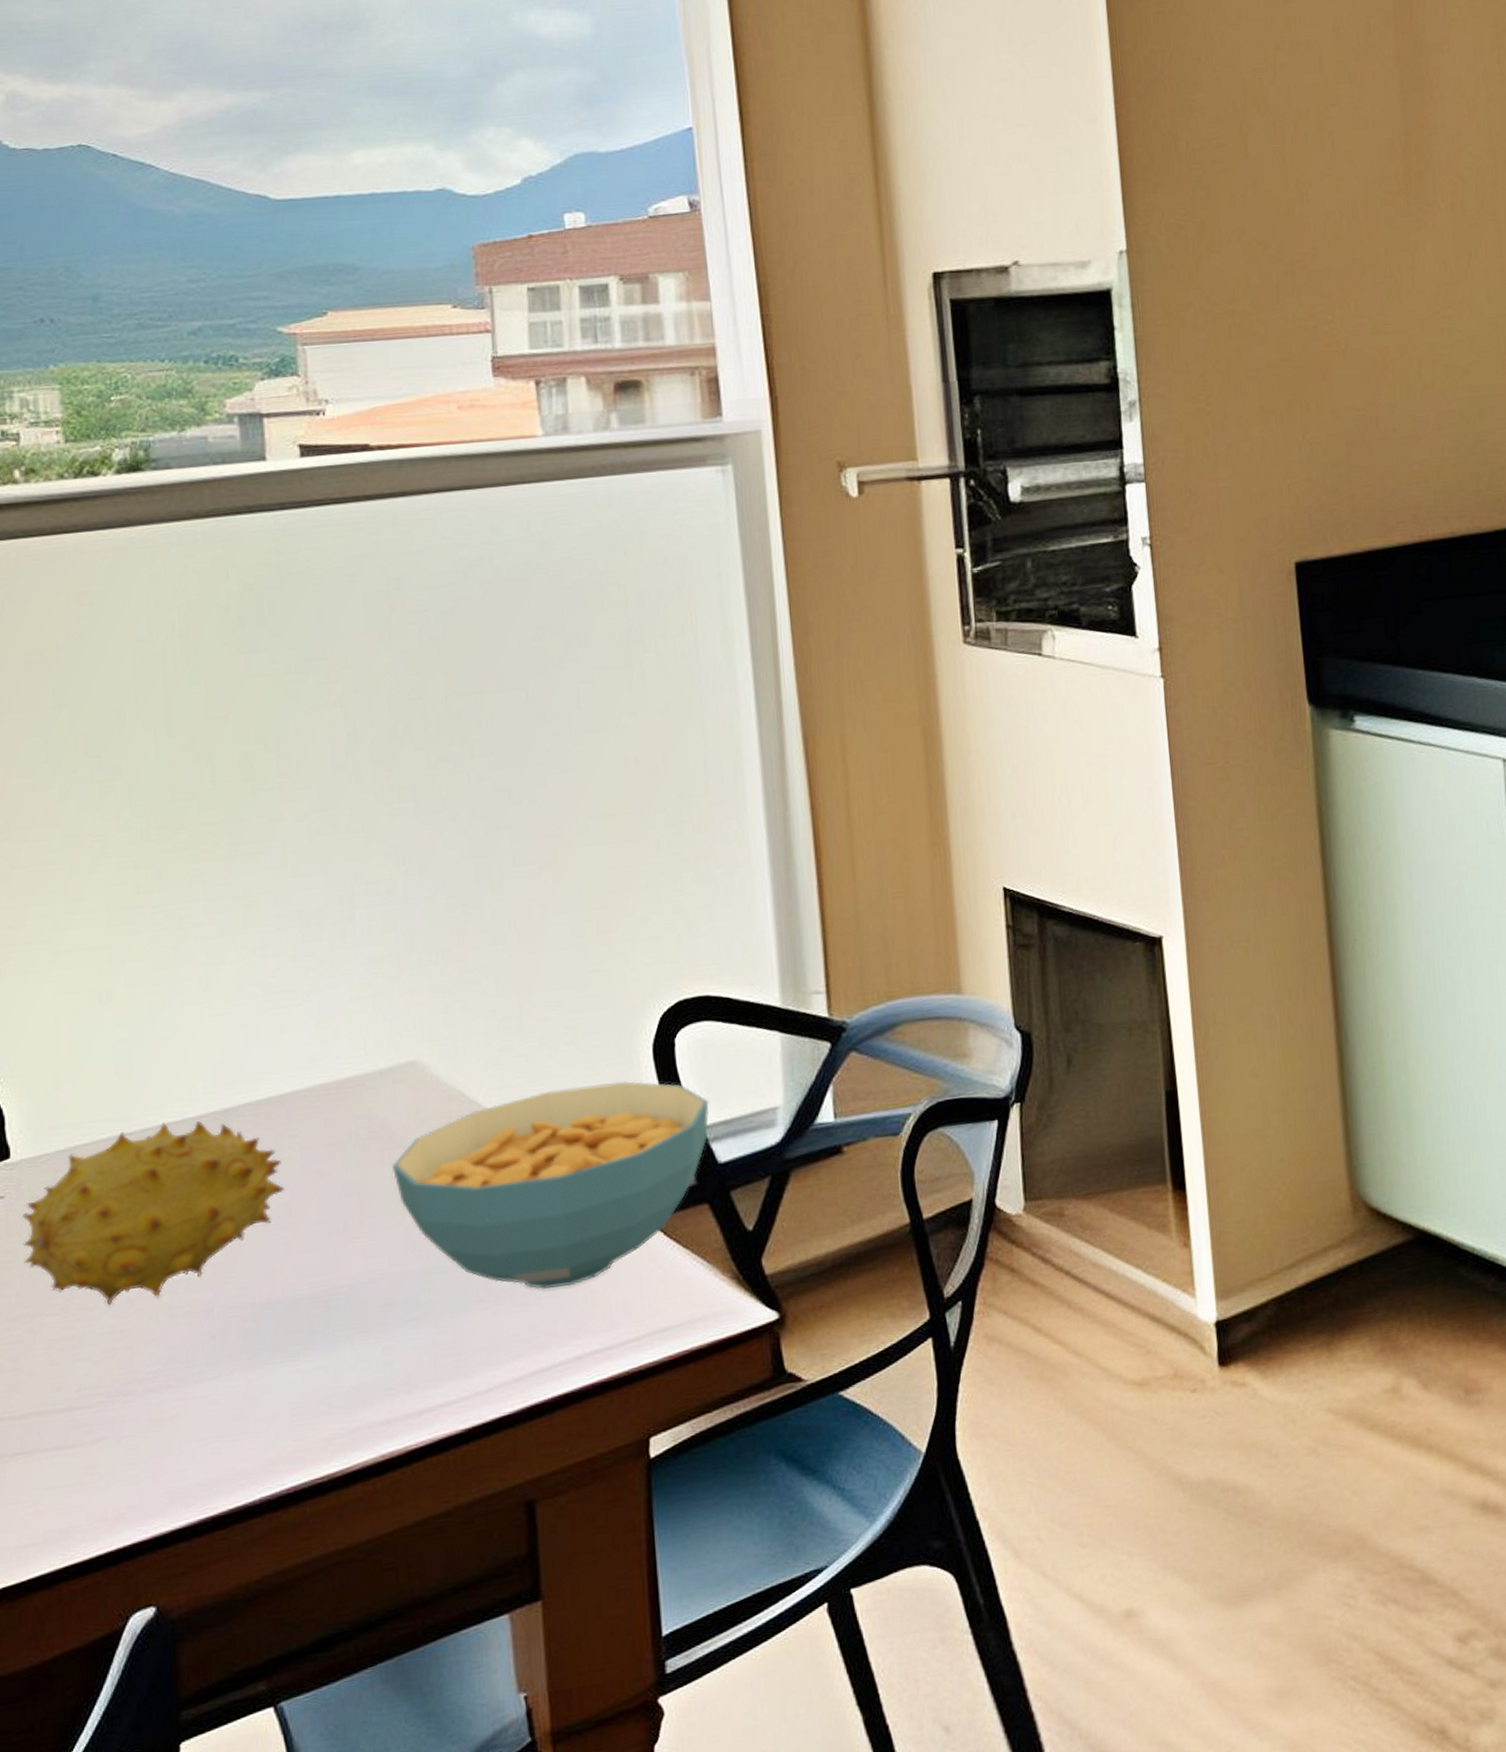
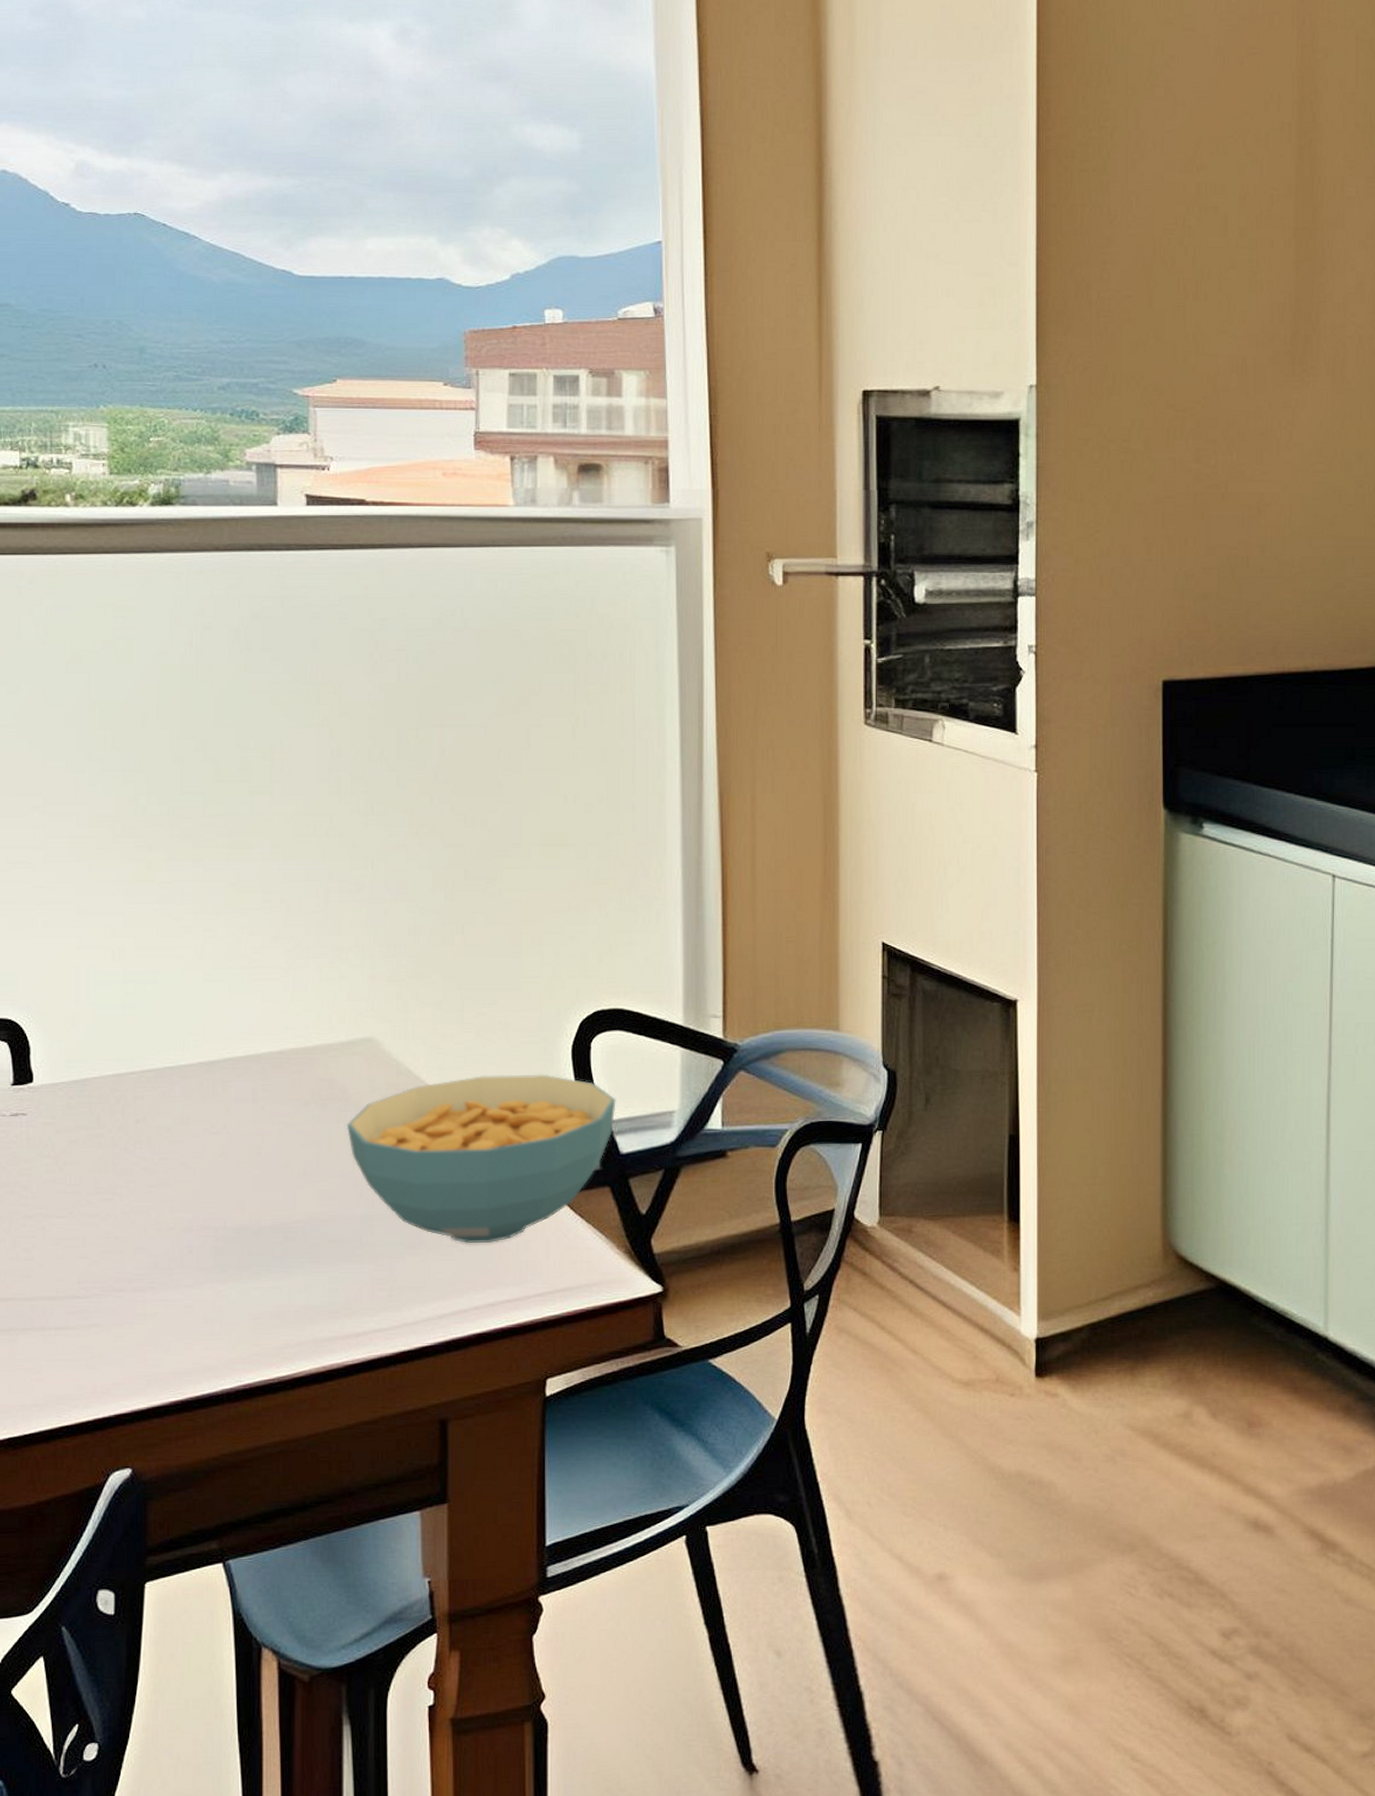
fruit: present [23,1121,286,1306] -> none [40,1067,257,1215]

